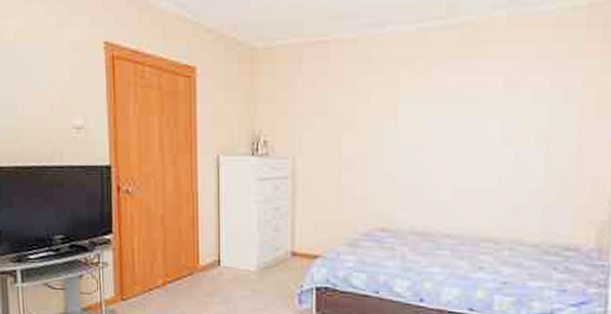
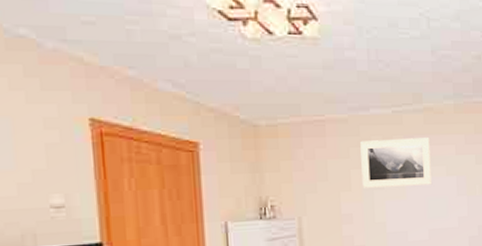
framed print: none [370,64,466,128] -> present [360,138,433,188]

